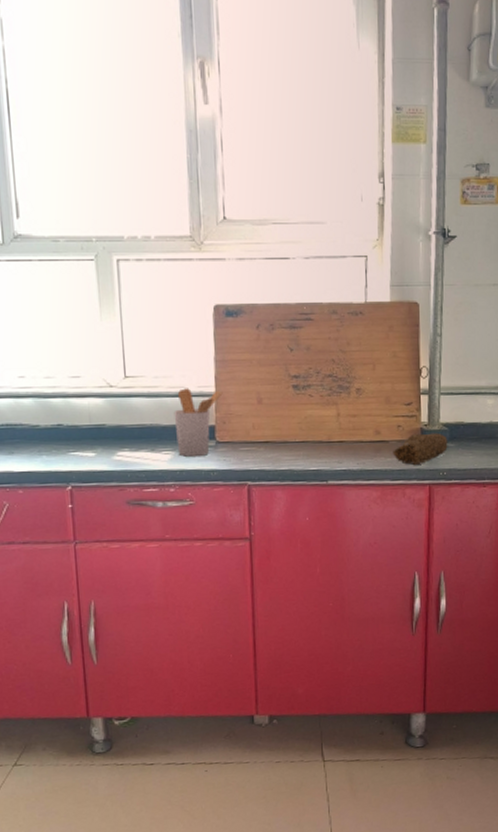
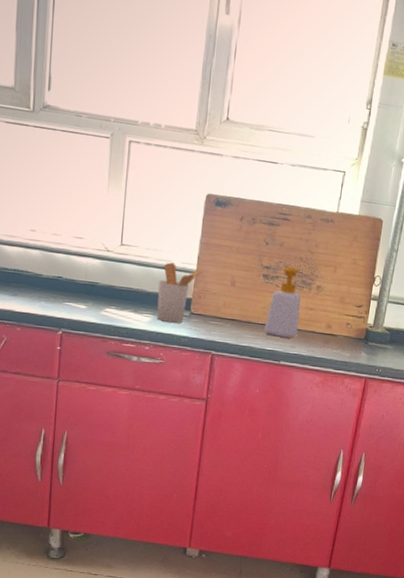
soap bottle: none [303,372,343,454] -> present [264,266,301,338]
sponge: present [392,432,448,466] -> none [339,332,388,360]

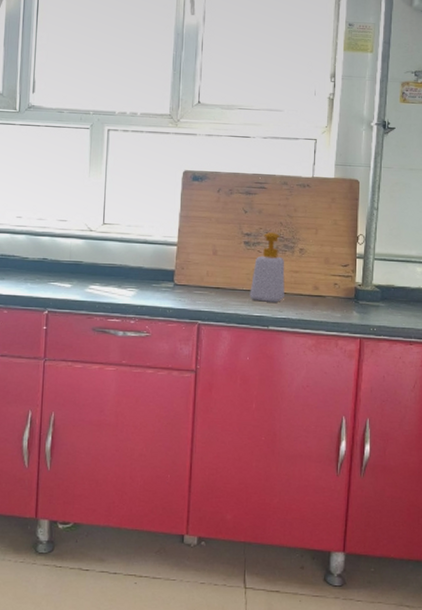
utensil holder: present [157,262,203,323] -> none [140,237,184,295]

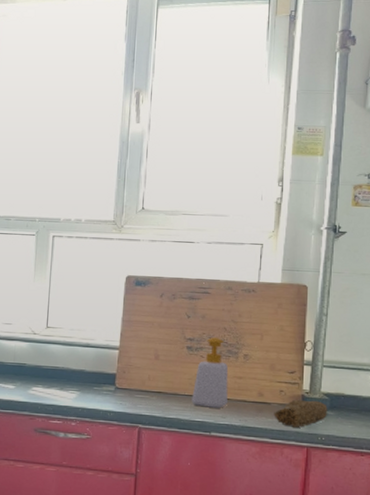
sponge: none [328,292,379,320] -> present [274,399,328,429]

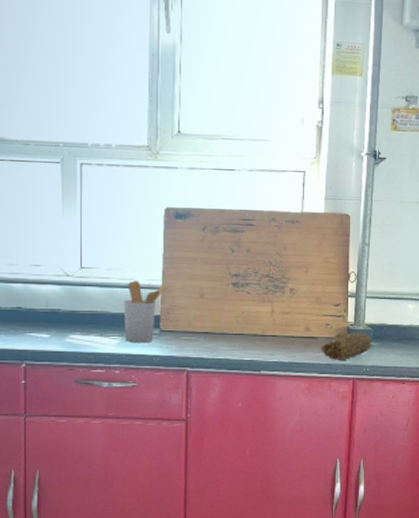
utensil holder: none [82,340,126,398] -> present [123,280,169,342]
soap bottle: present [191,337,229,408] -> none [240,272,276,346]

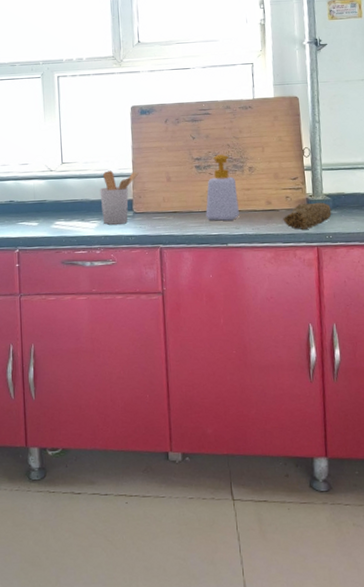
soap bottle: none [240,272,276,346] -> present [205,154,239,221]

